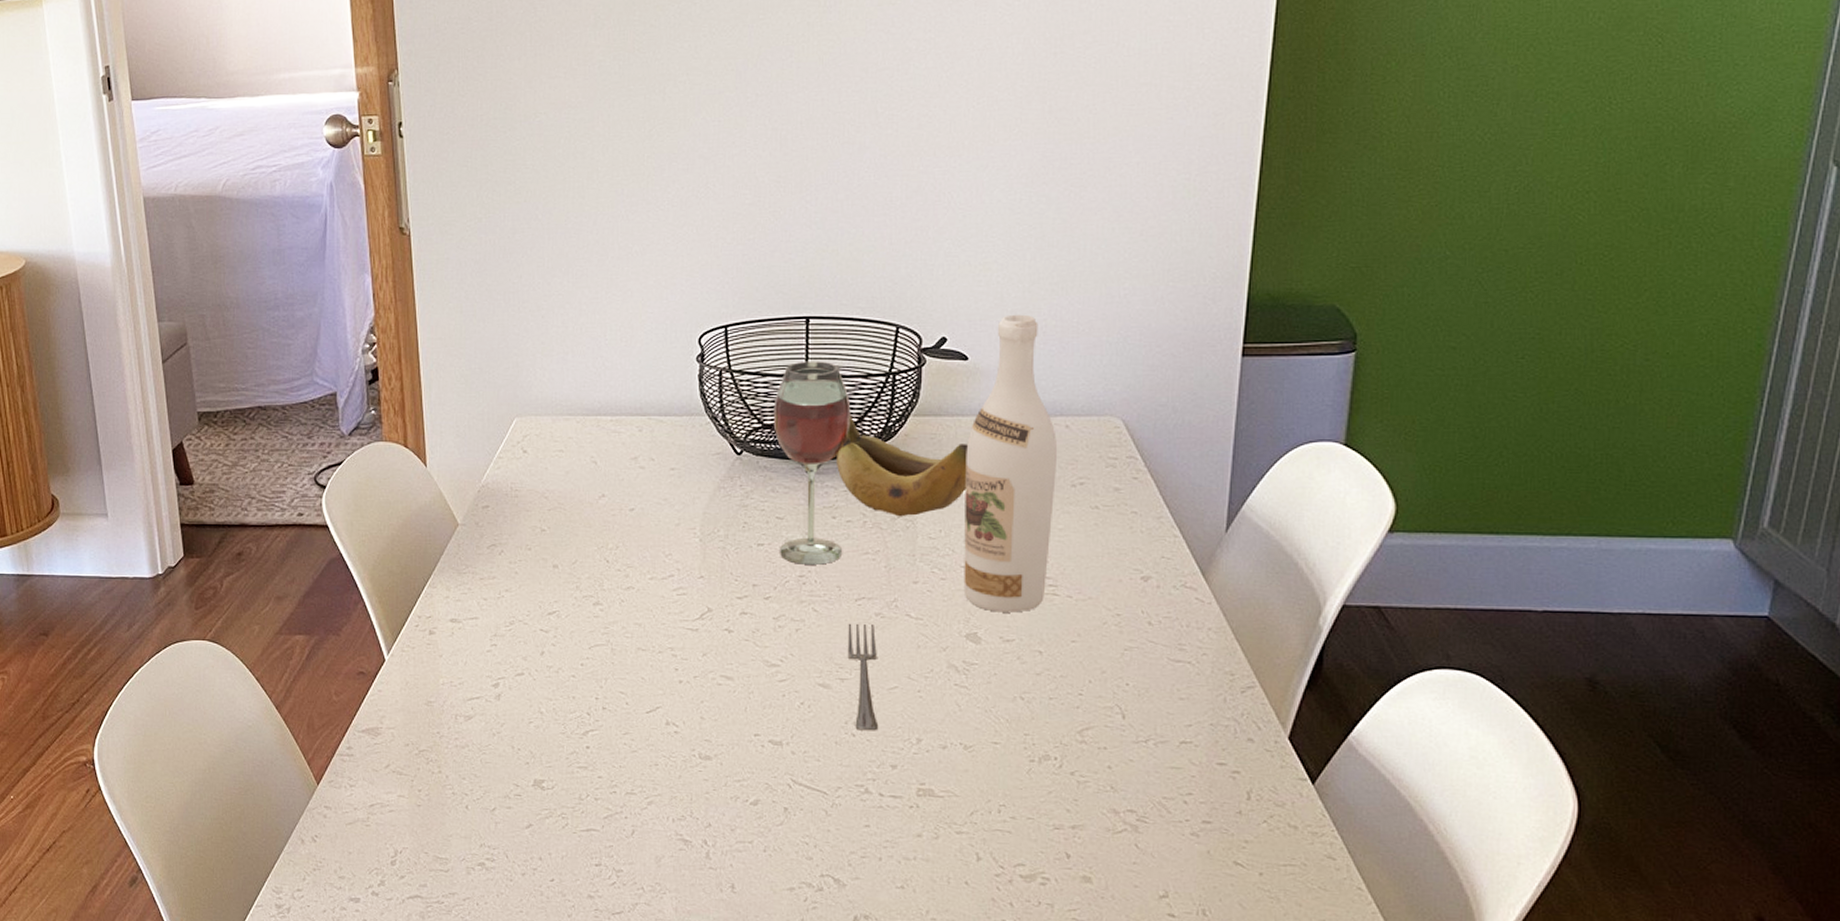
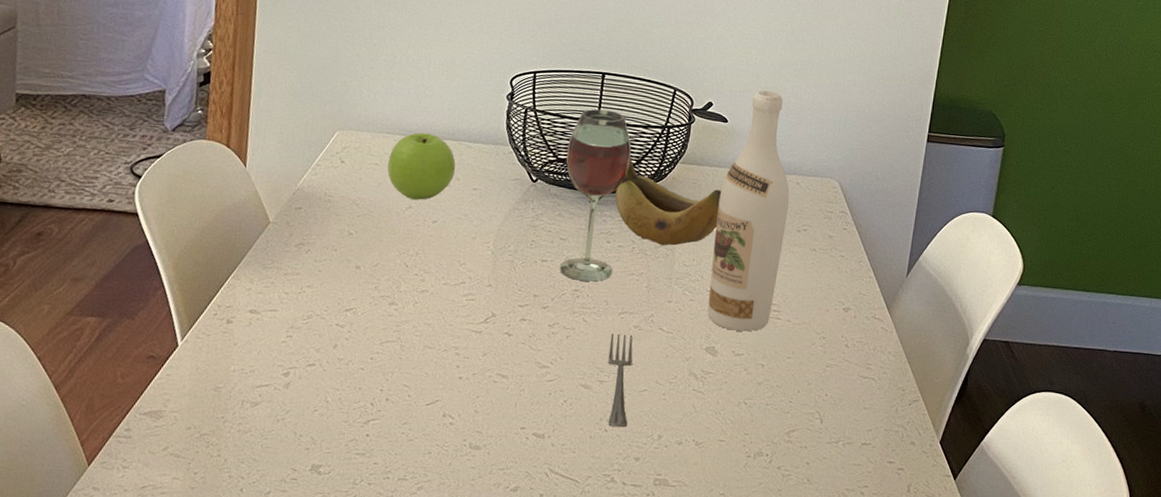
apple: none [573,411,649,486] -> present [387,132,456,200]

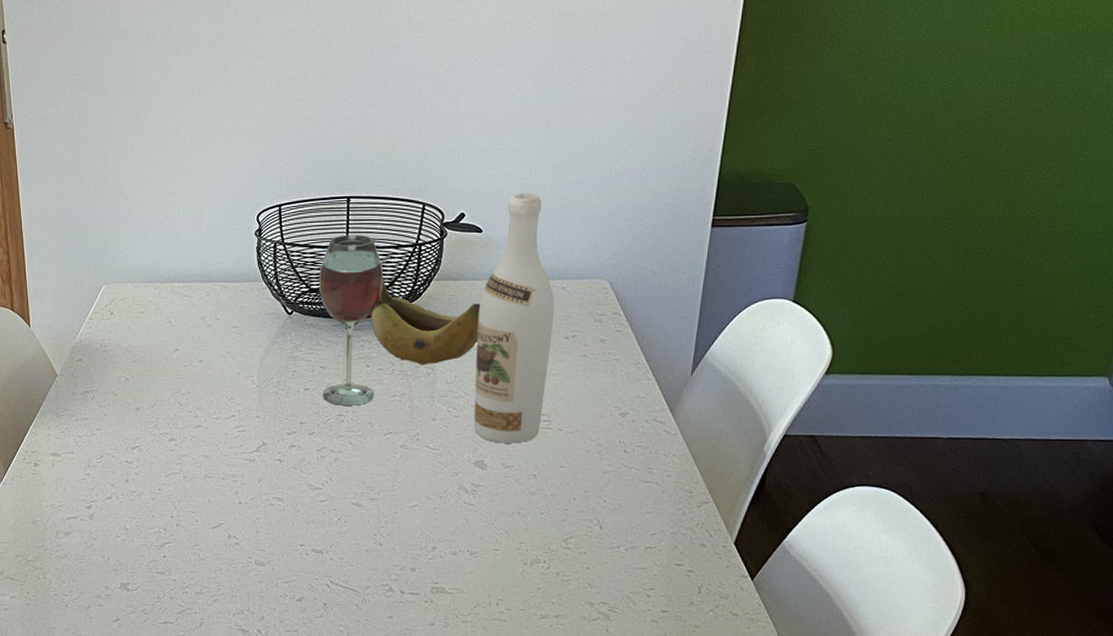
apple: present [387,132,456,200] -> none [152,278,215,342]
fork: present [608,333,633,428] -> none [377,453,401,541]

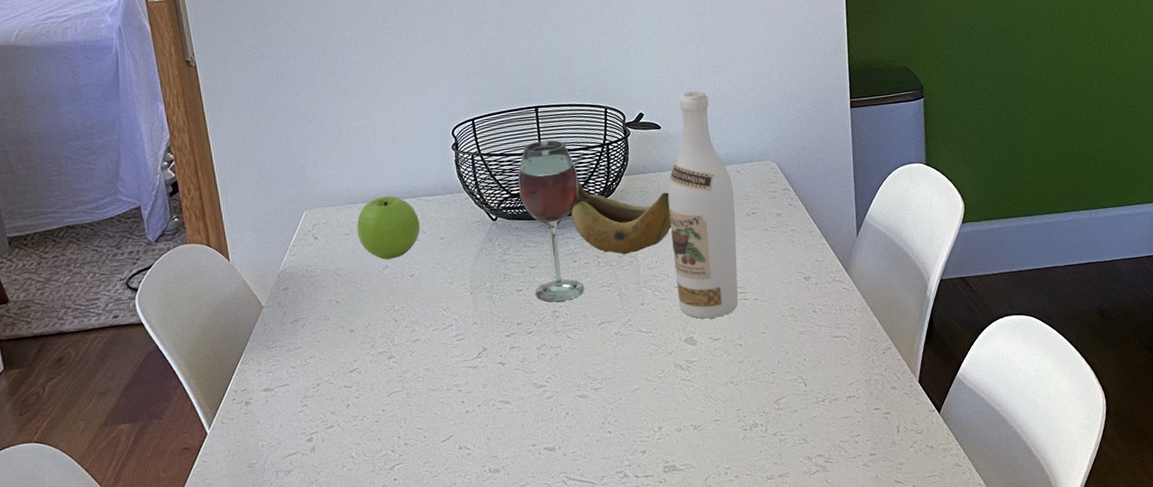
apple: none [152,278,215,342] -> present [357,196,421,260]

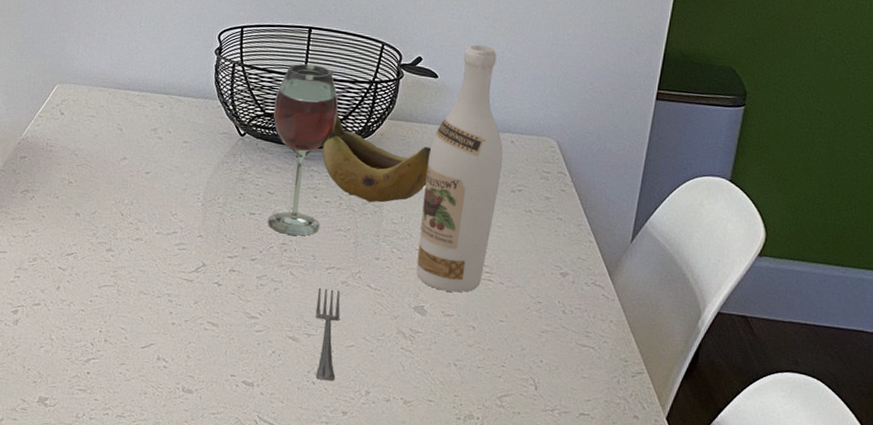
apple: present [357,196,421,260] -> none [103,86,167,152]
fork: none [595,341,629,428] -> present [315,287,340,382]

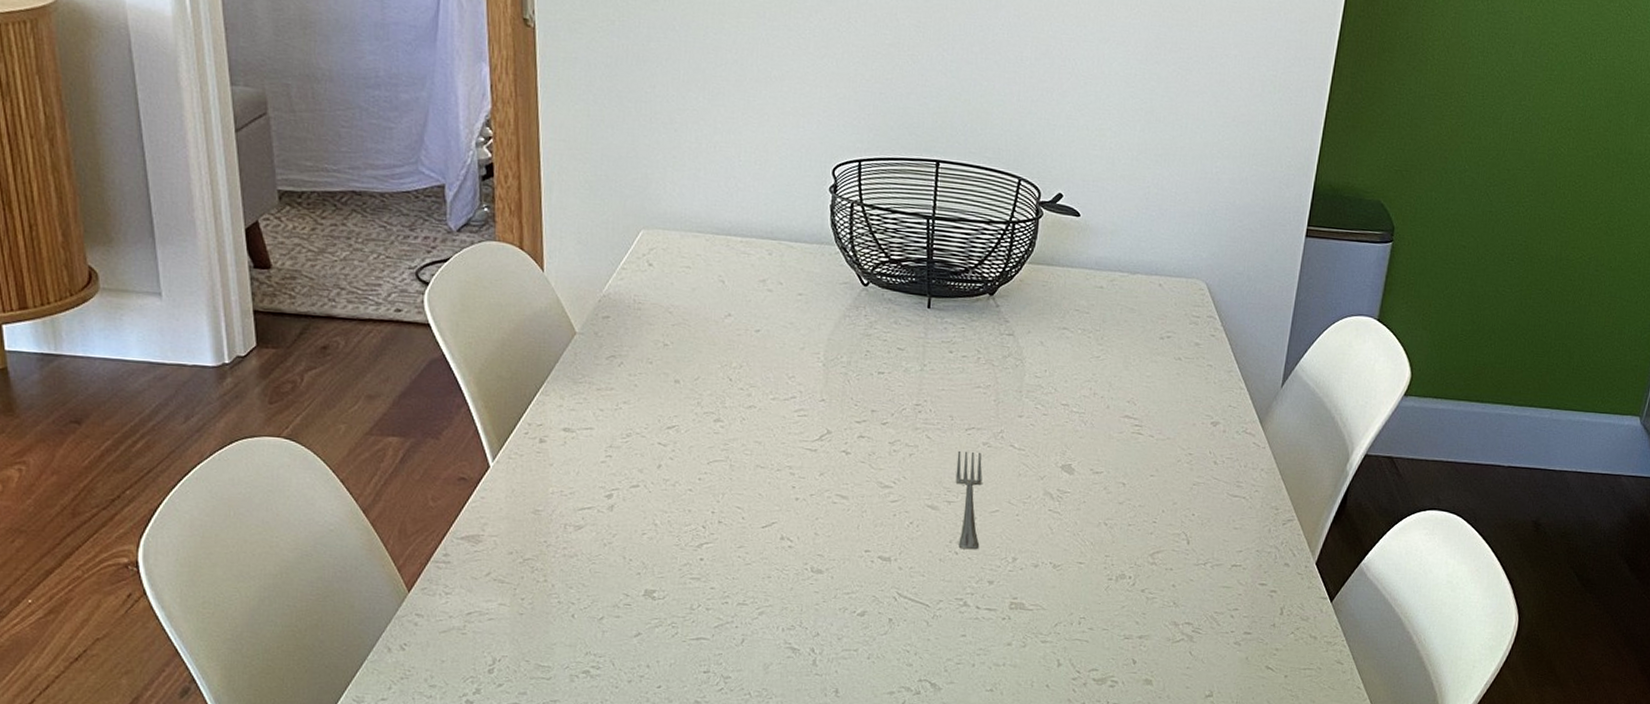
wineglass: present [268,63,339,236] -> none [899,202,973,395]
banana: present [322,112,432,203] -> none [956,256,1076,356]
wine bottle: present [416,44,503,293] -> none [1062,179,1151,448]

